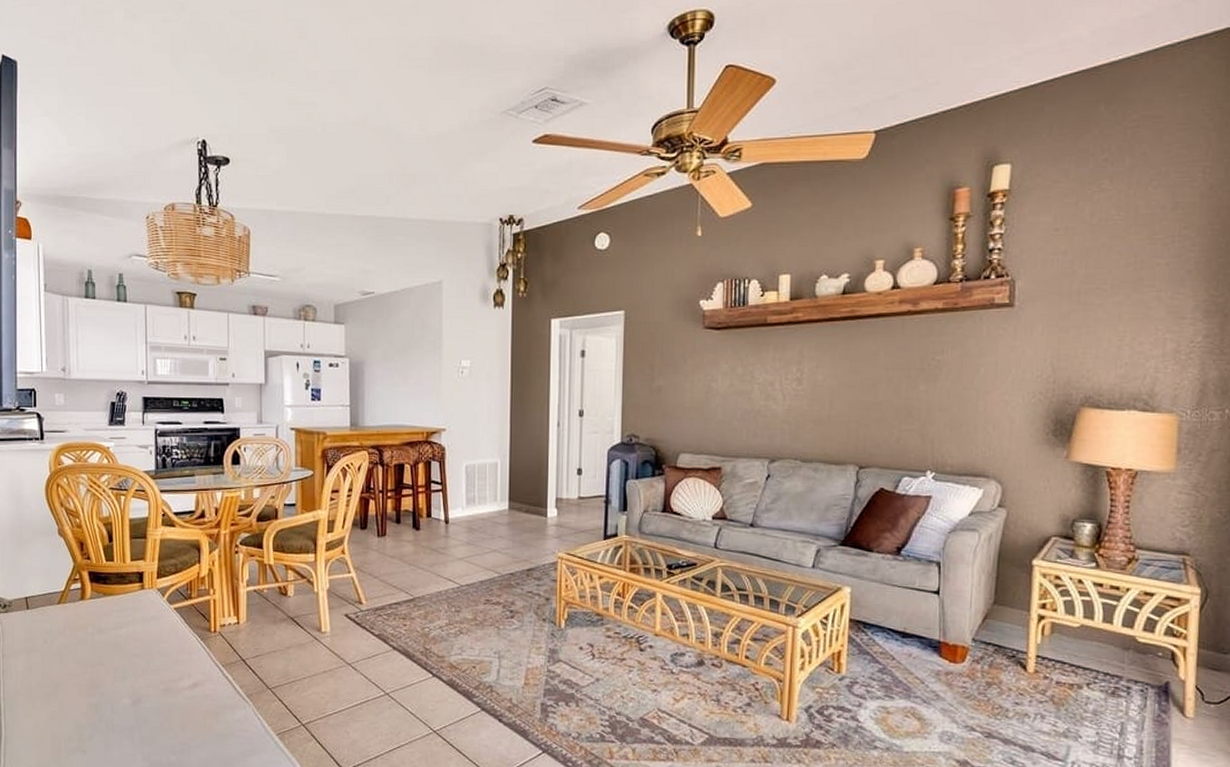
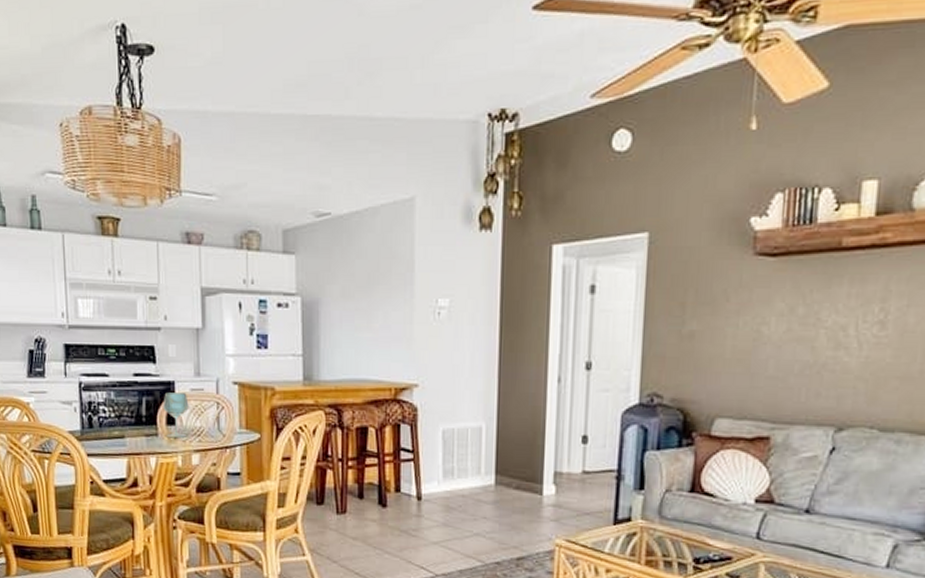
wine glass: none [229,437,252,476] -> present [163,392,189,439]

